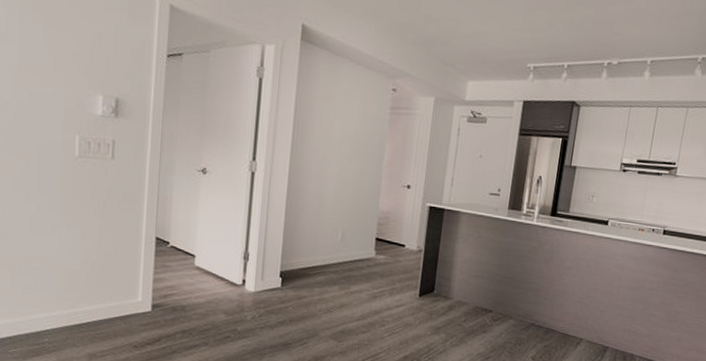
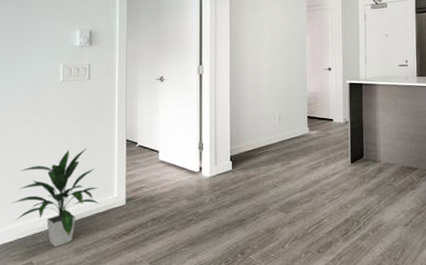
indoor plant: none [9,240,119,349] -> present [10,148,99,247]

